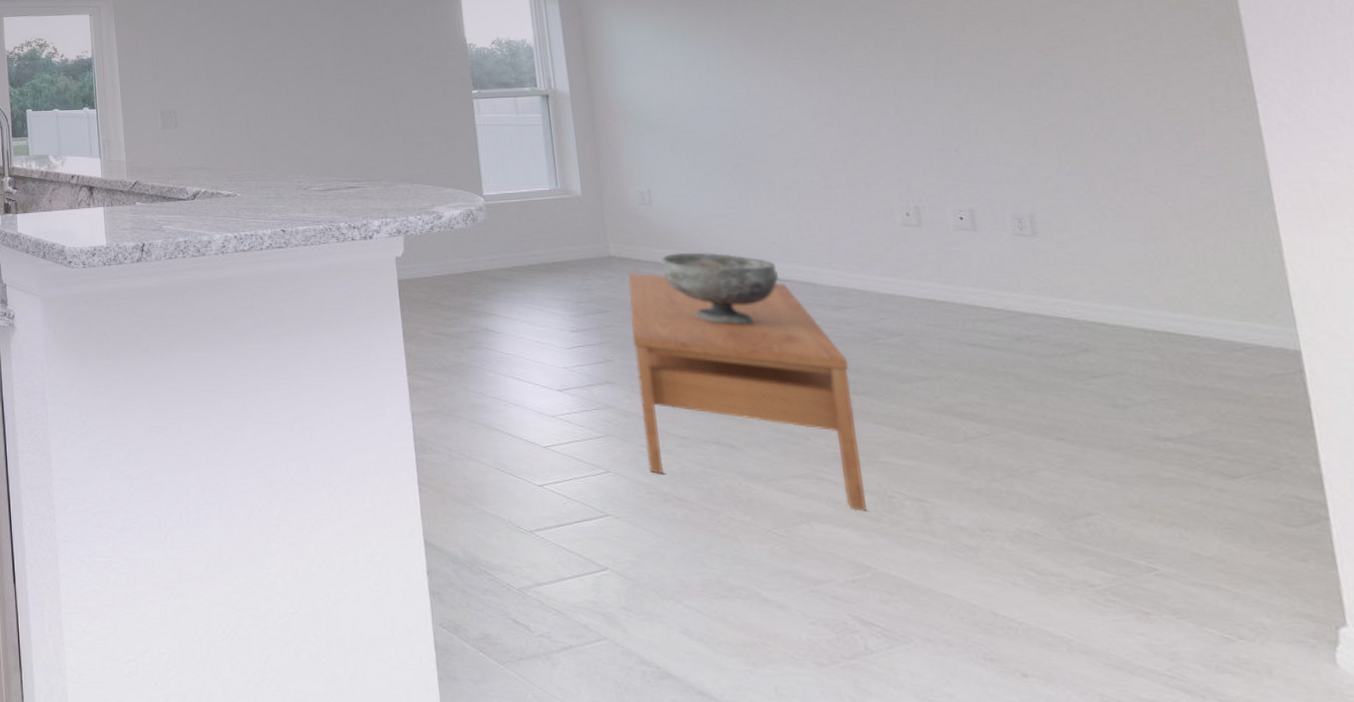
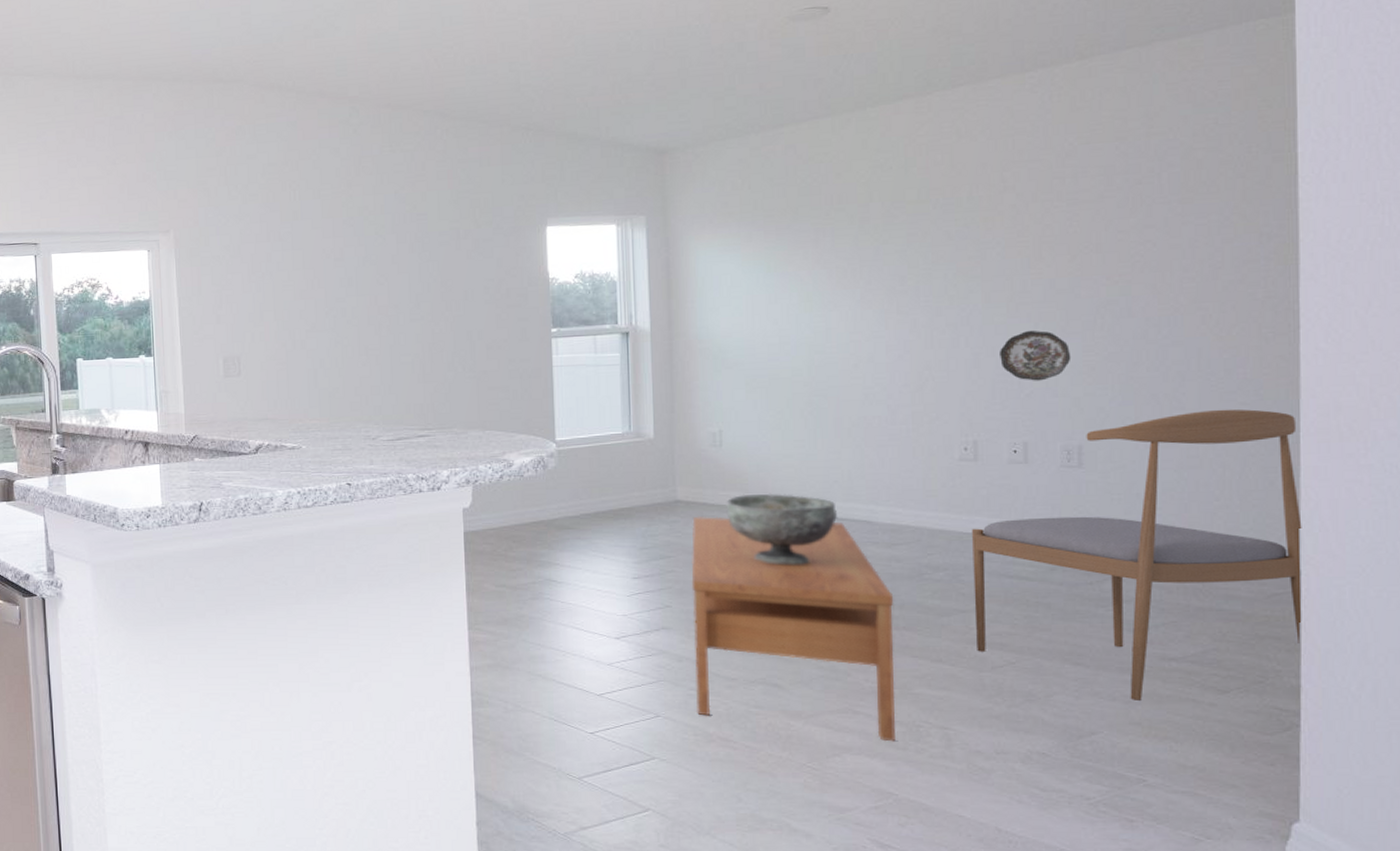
dining chair: none [925,182,1313,482] -> present [972,409,1302,700]
decorative plate: none [931,99,1010,149] -> present [1000,330,1071,381]

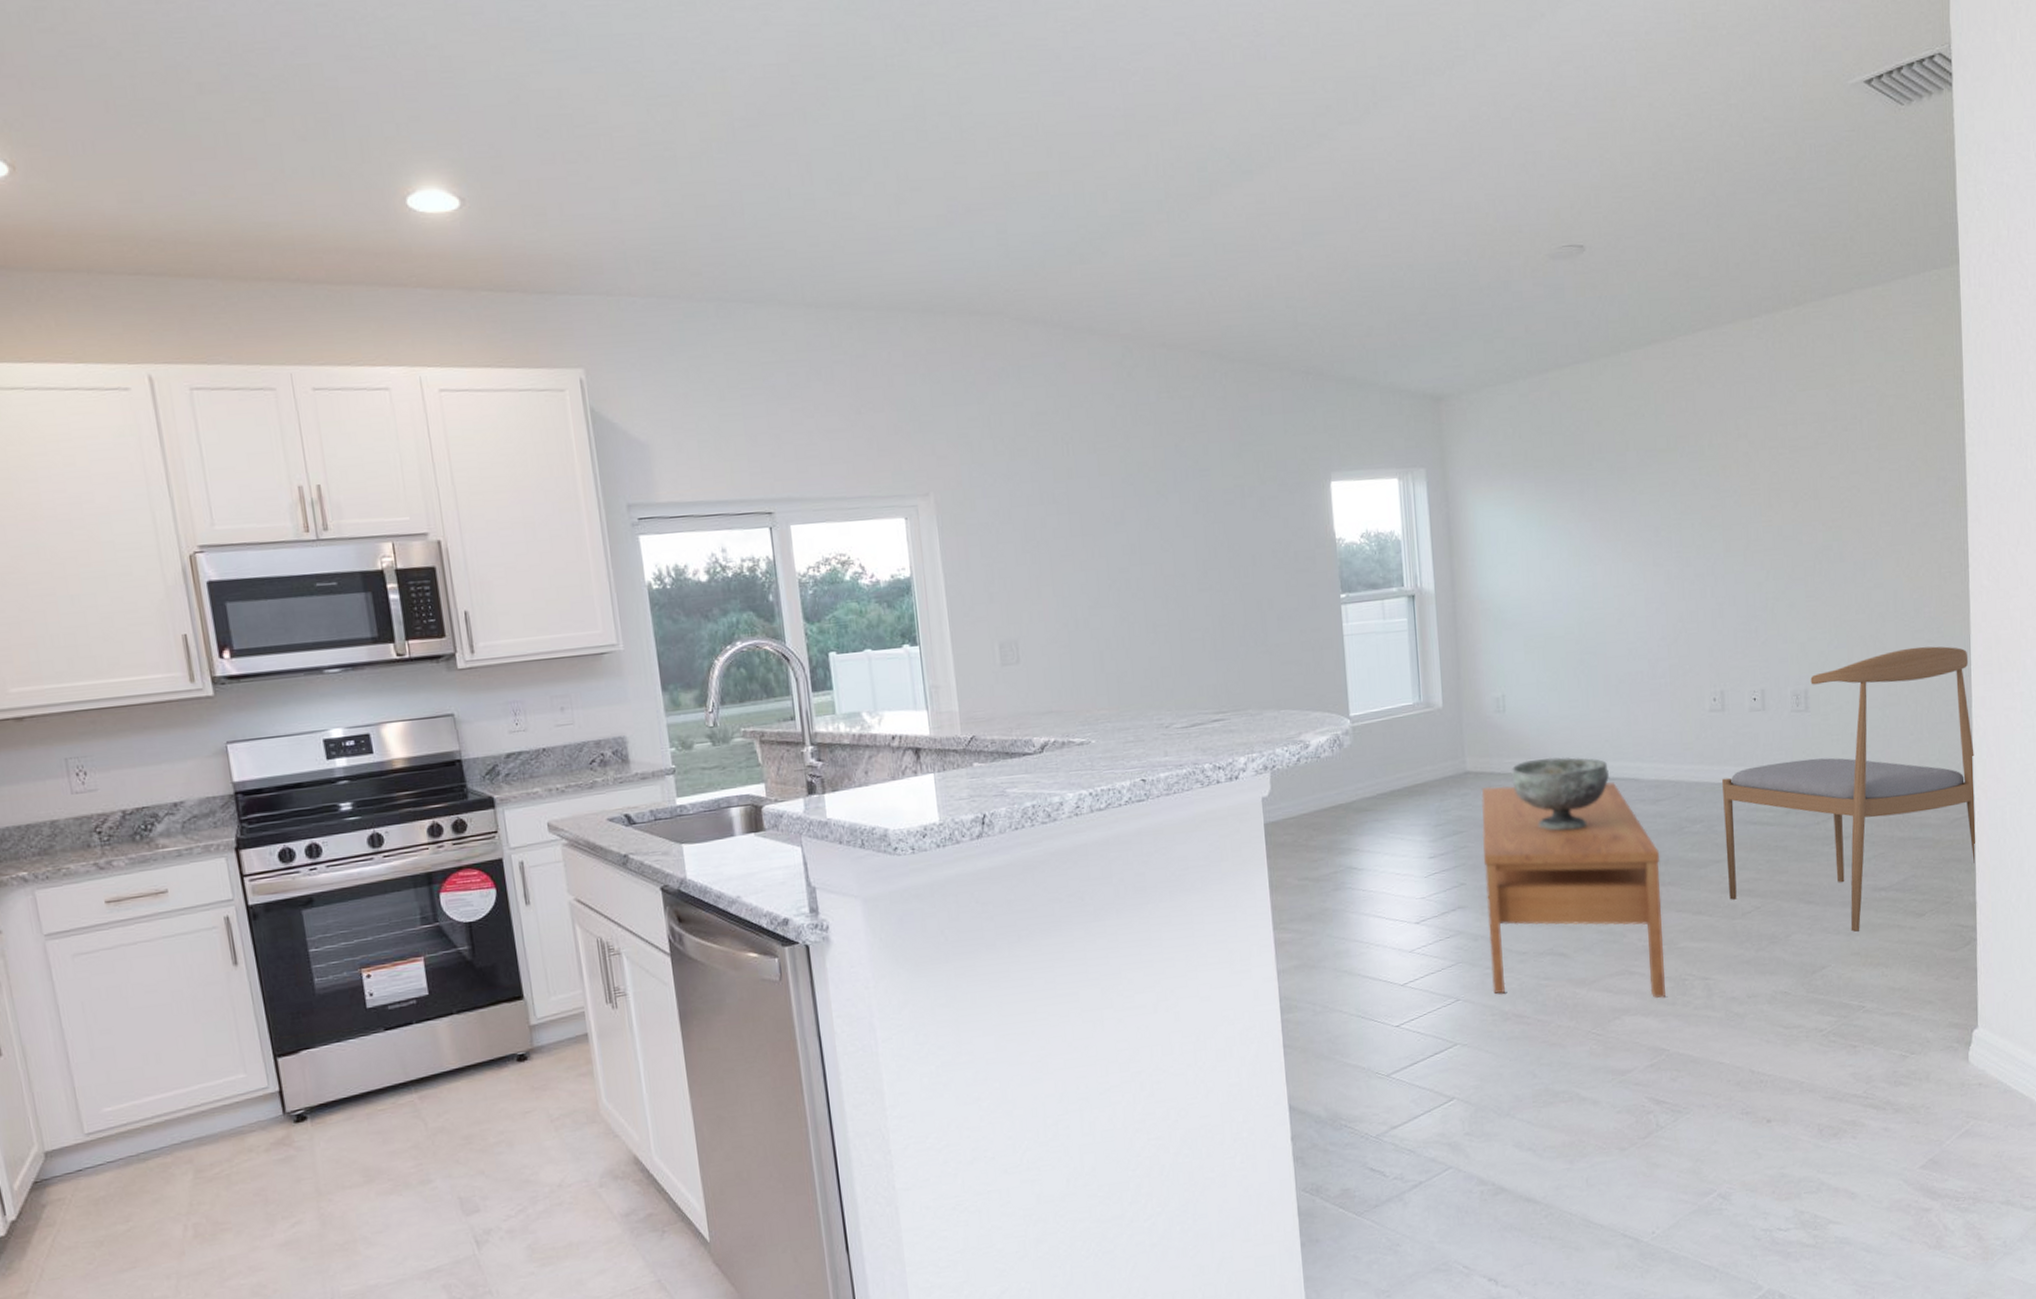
decorative plate: present [1000,330,1071,381] -> none [1739,577,1797,629]

